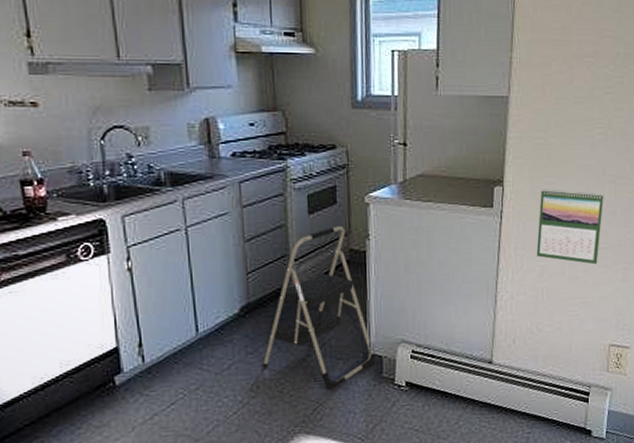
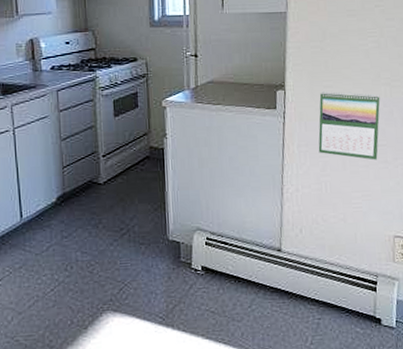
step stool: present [261,226,376,391] -> none [75,127,174,273]

